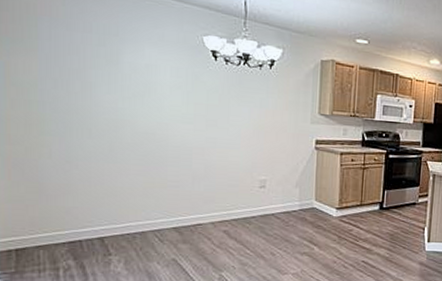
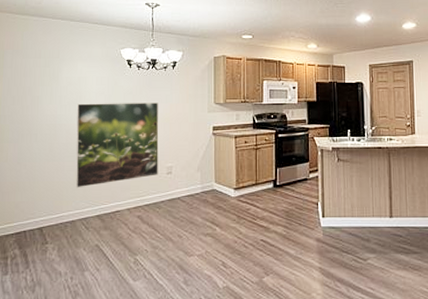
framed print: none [145,97,251,196] -> present [76,102,159,188]

